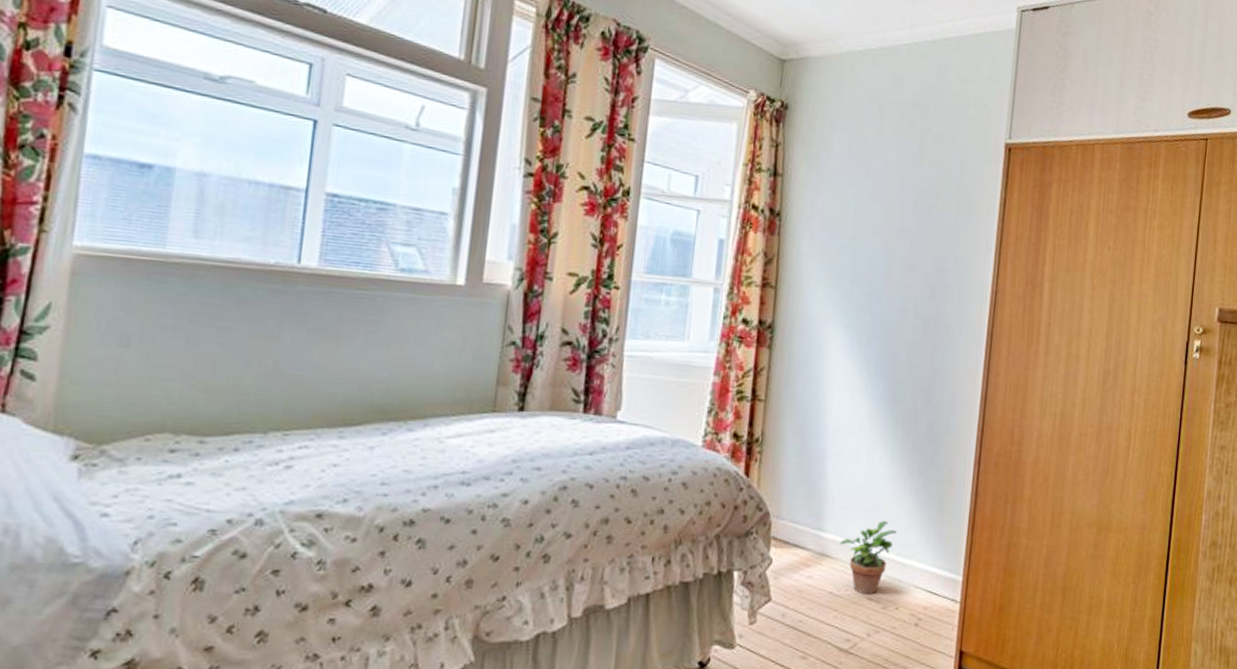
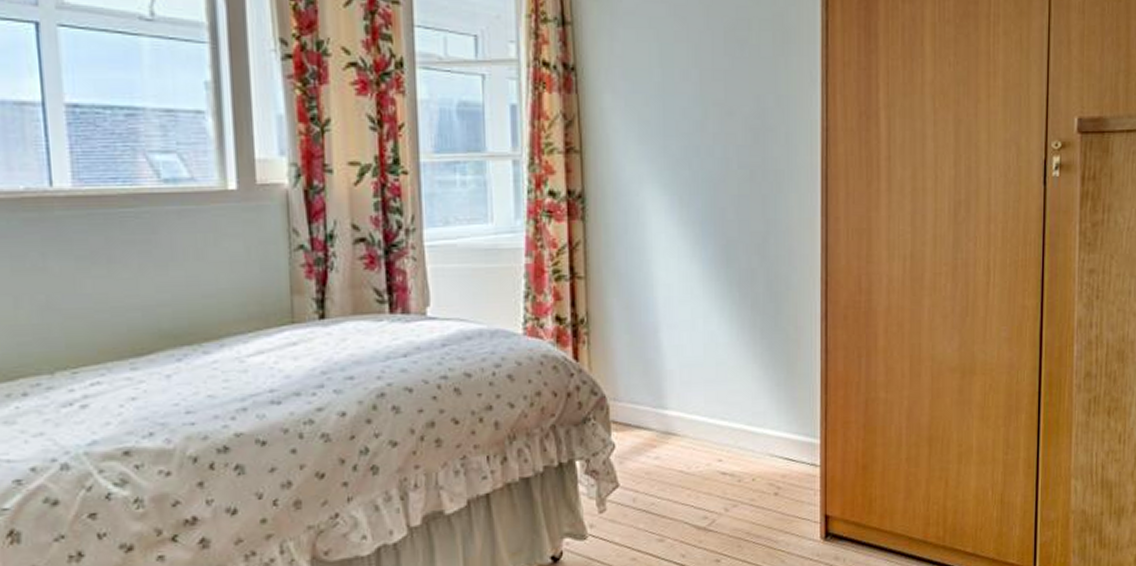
potted plant: present [840,520,896,595] -> none [685,390,744,469]

